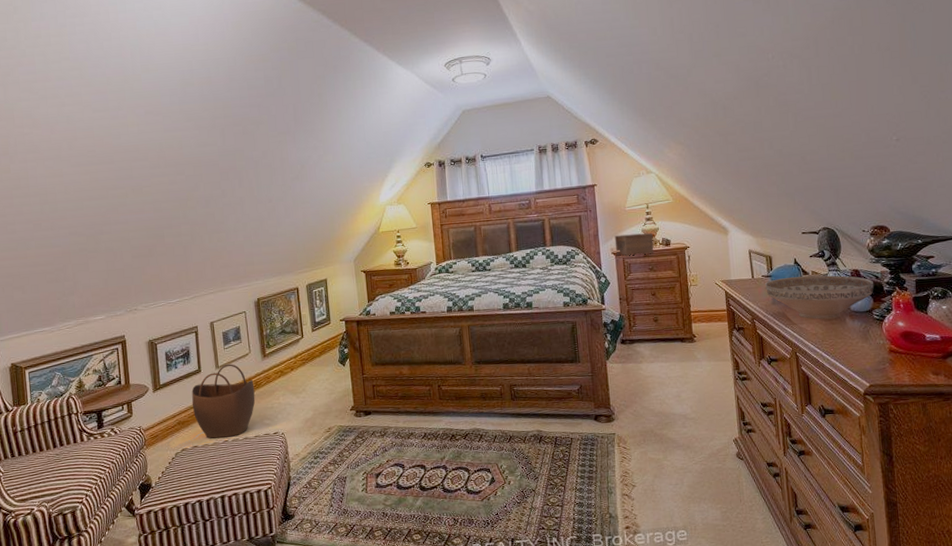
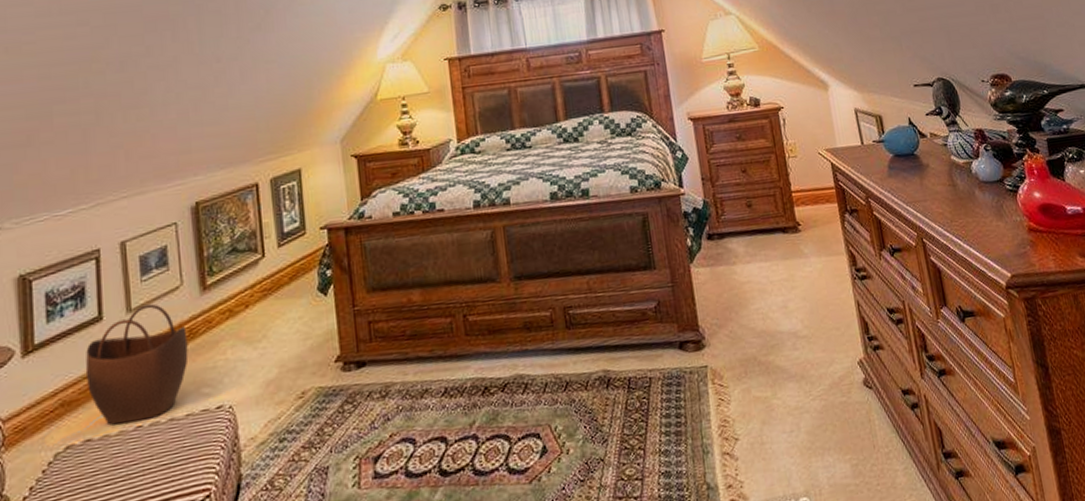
decorative box: present [614,232,654,257] -> none [690,90,741,122]
decorative bowl: present [764,275,874,320] -> none [876,137,1003,195]

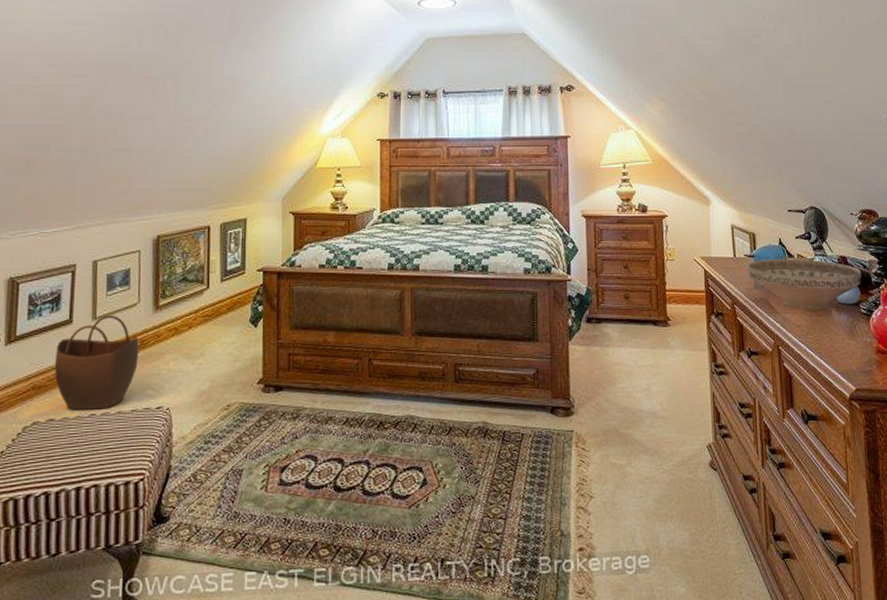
decorative bowl: none [876,137,1003,195] -> present [747,258,861,311]

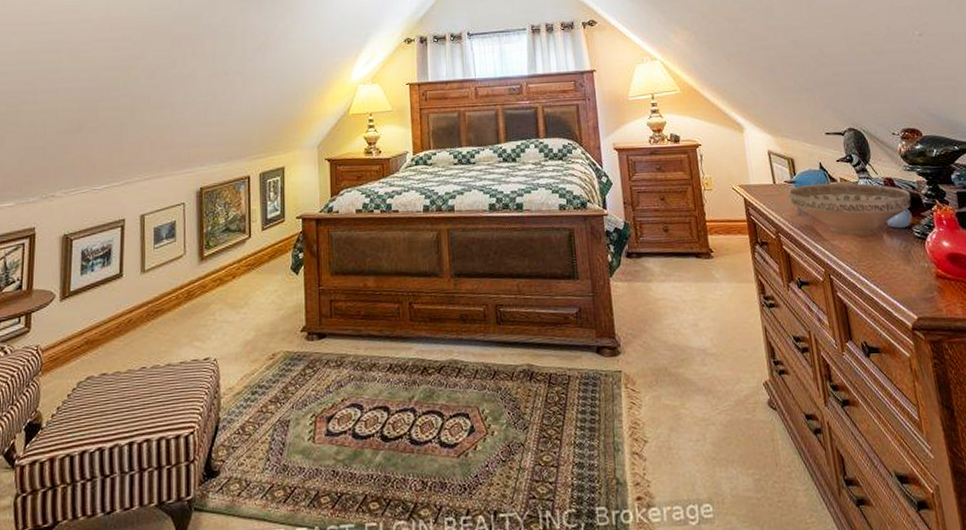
woven basket: present [54,315,139,410] -> none [106,267,186,364]

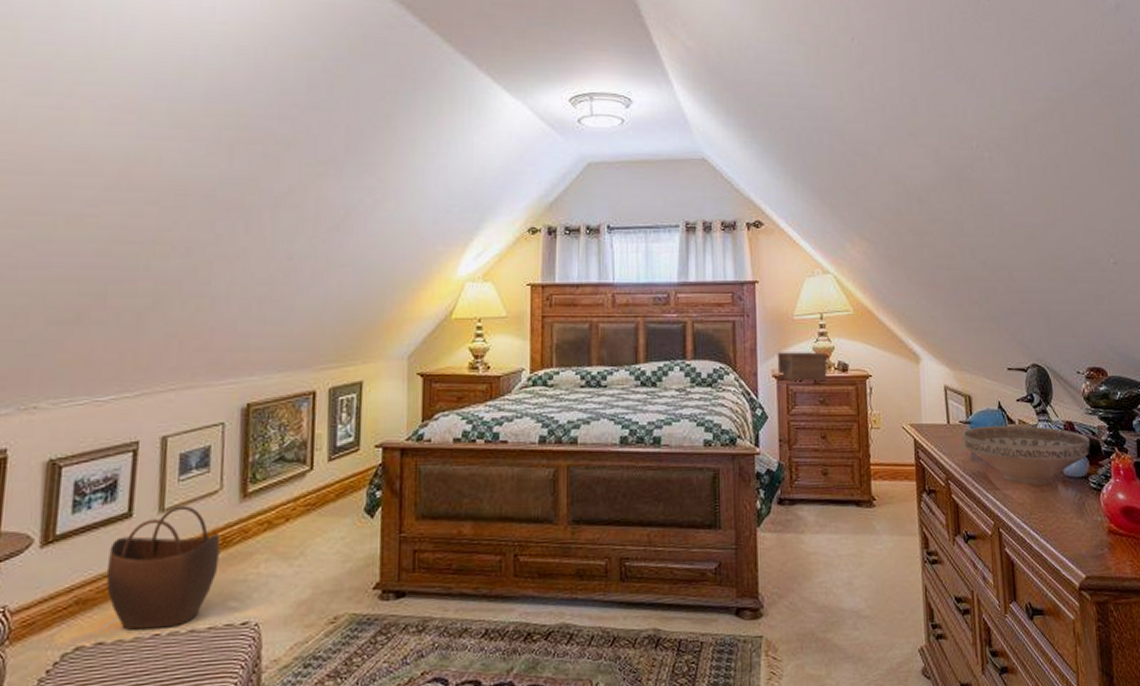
woven basket: none [106,267,186,364] -> present [106,506,220,630]
decorative box: none [616,126,662,153] -> present [777,352,827,382]

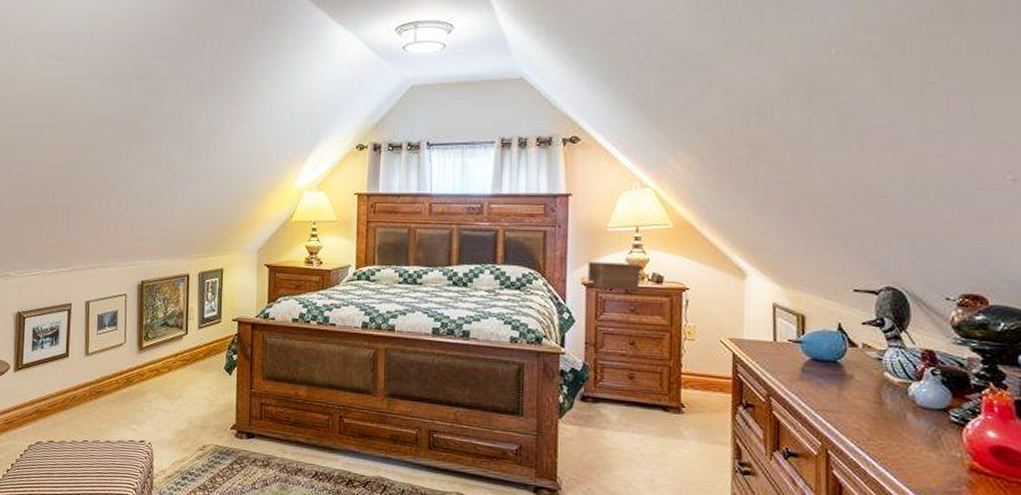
woven basket: present [106,506,220,630] -> none [53,352,125,437]
decorative bowl: present [962,425,1090,486] -> none [790,346,955,413]

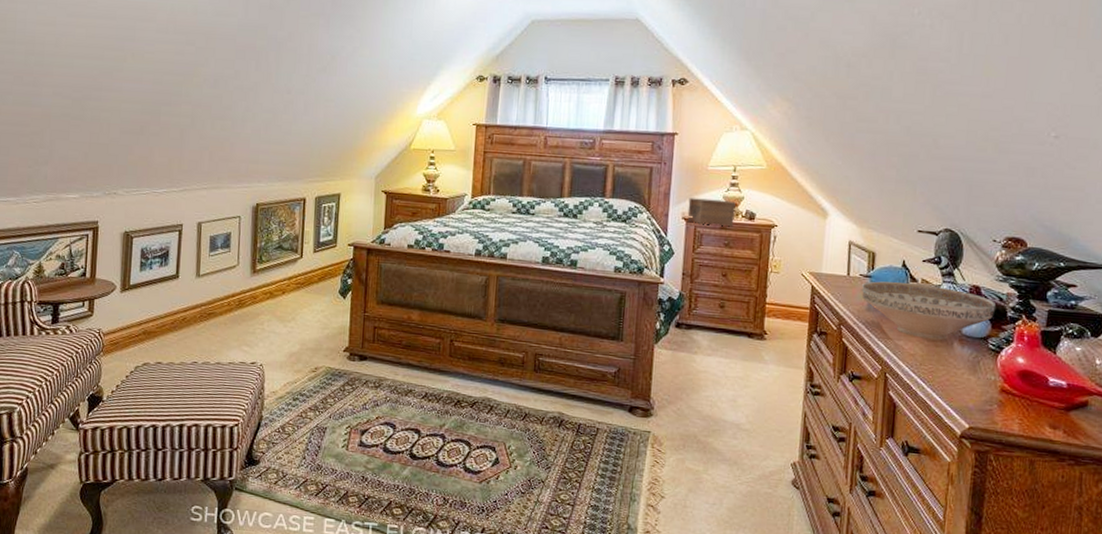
decorative bowl: none [790,346,955,413] -> present [861,281,995,341]

